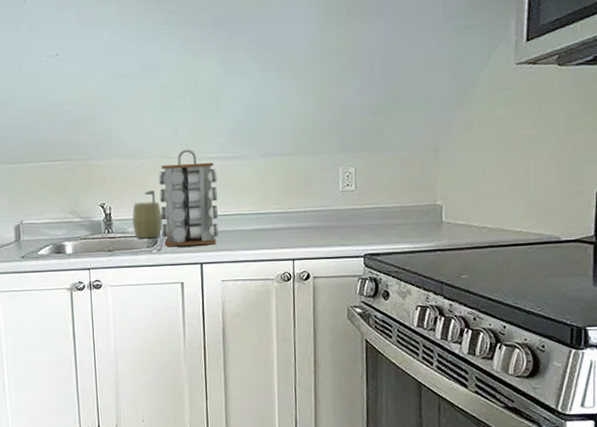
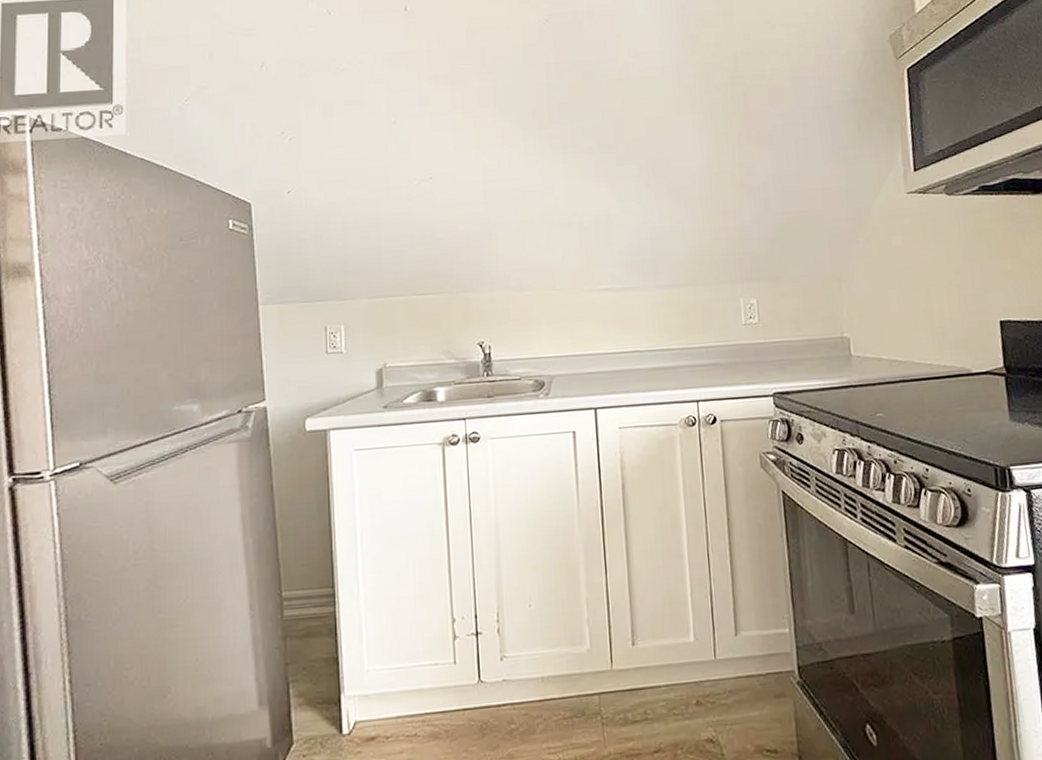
soap dispenser: present [132,190,163,239] -> none [515,326,550,382]
spice rack: present [158,149,219,248] -> none [545,279,614,391]

